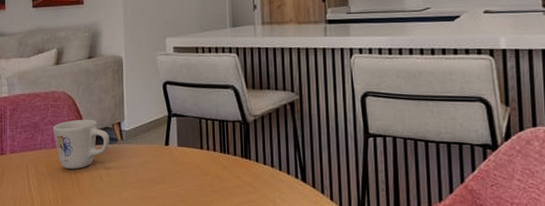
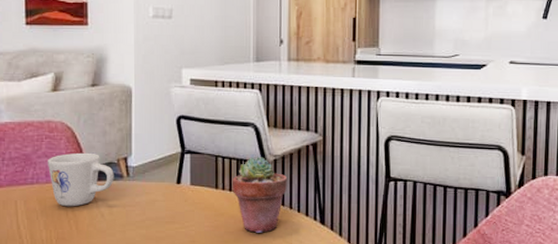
potted succulent: none [216,117,268,193] -> present [233,157,288,234]

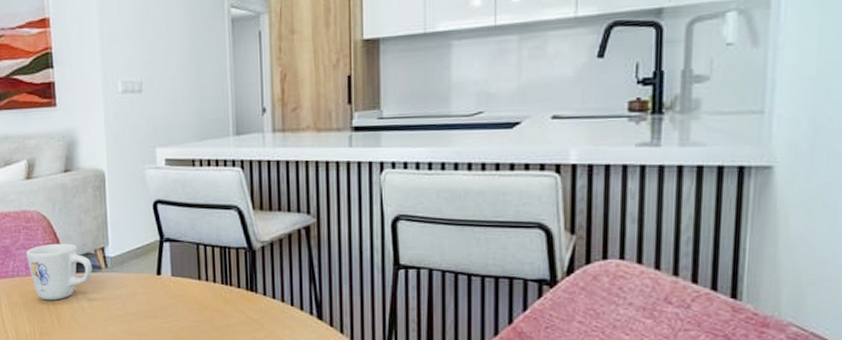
potted succulent: present [233,157,288,234] -> none [216,244,278,330]

